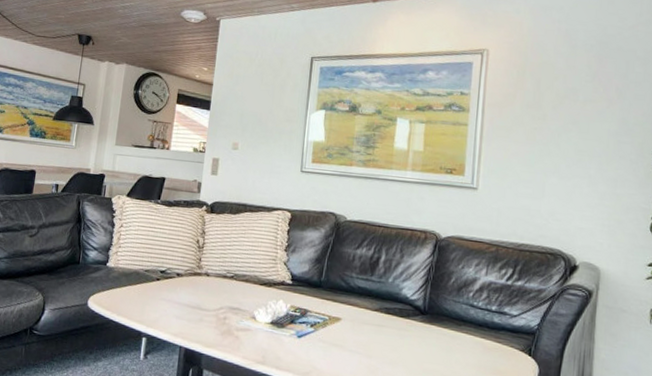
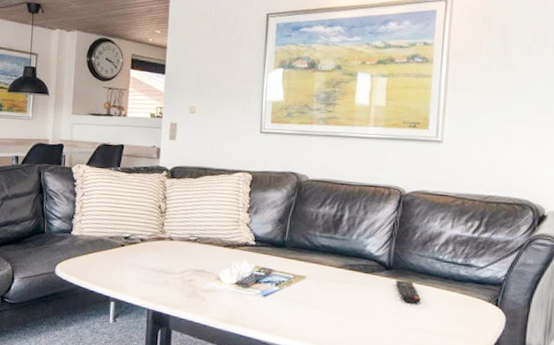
remote control: none [430,325,455,351] -> present [395,280,421,304]

